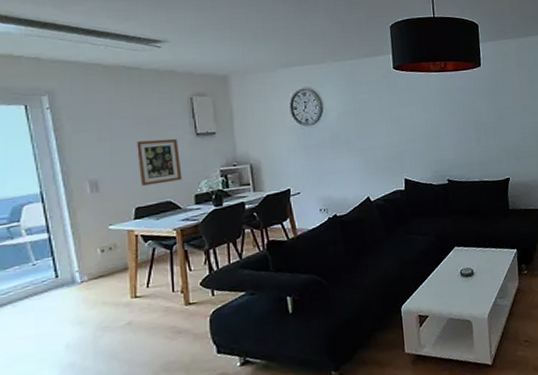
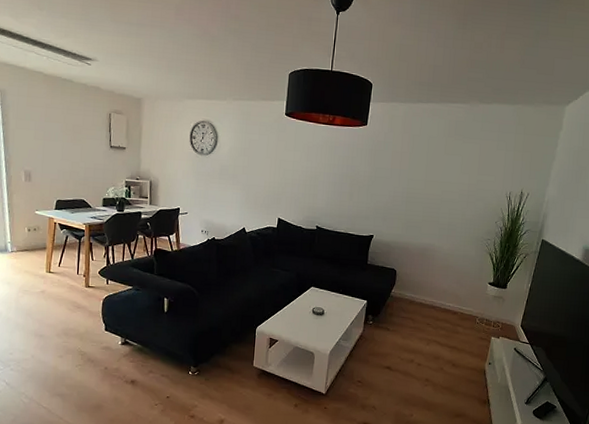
wall art: present [135,138,183,186] -> none [62,144,95,184]

